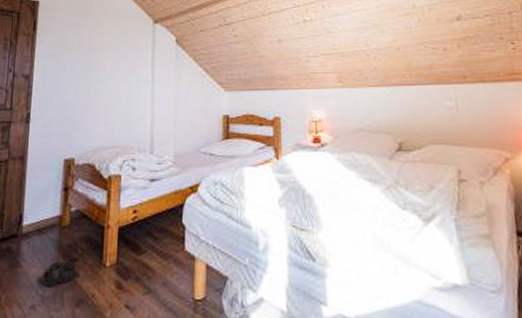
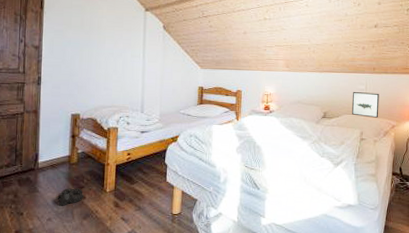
wall art: none [438,110,482,148] -> present [351,91,380,118]

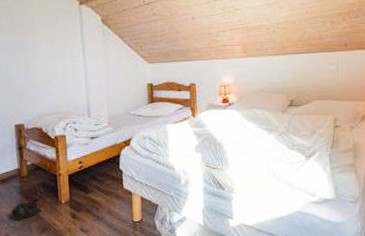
wall art: present [351,91,380,118] -> none [322,73,354,102]

